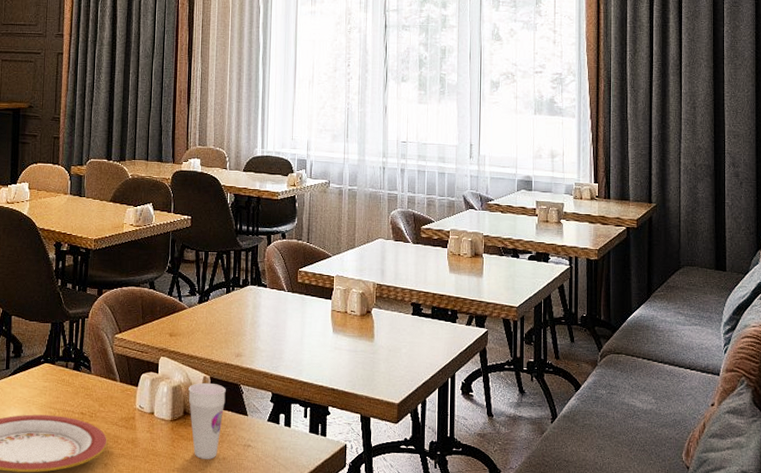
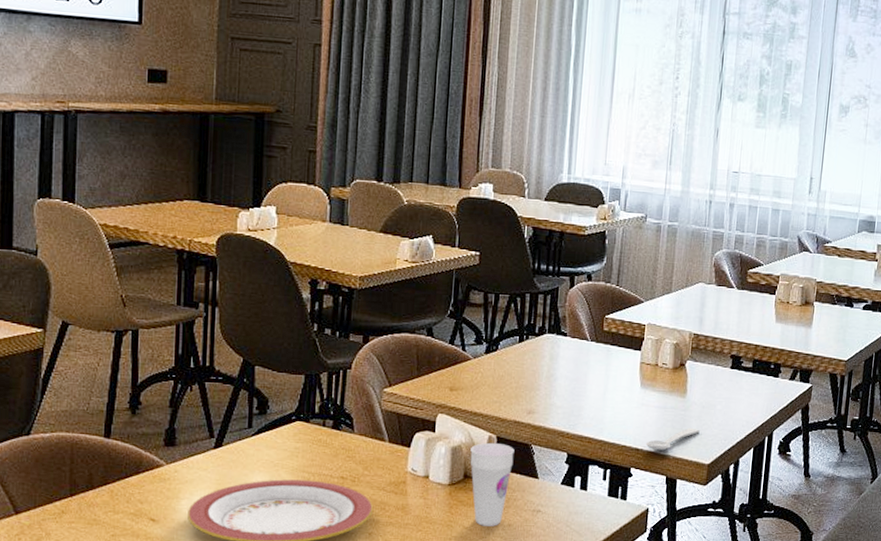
spoon: none [340,369,388,391] -> present [645,427,700,451]

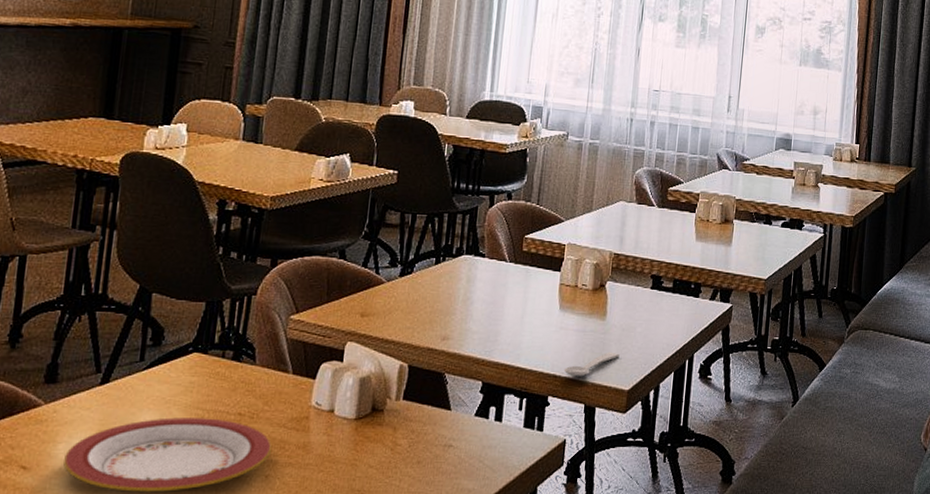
cup: present [470,442,515,526] -> none [378,372,427,464]

